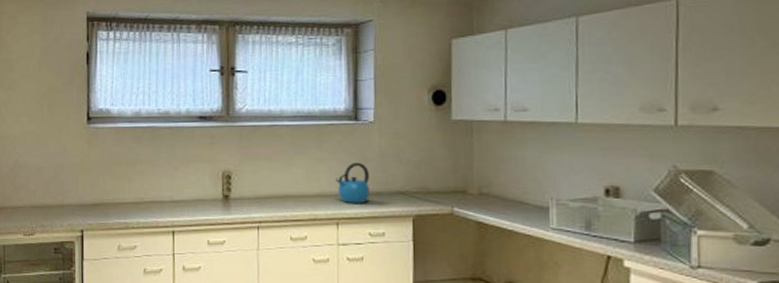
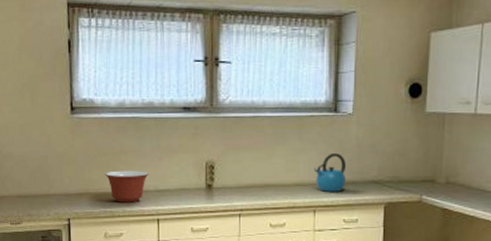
mixing bowl: none [119,181,164,214] -> present [104,170,149,203]

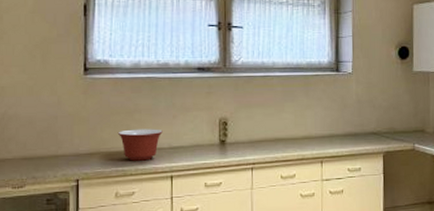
kettle: present [313,154,347,192] -> none [319,108,349,144]

